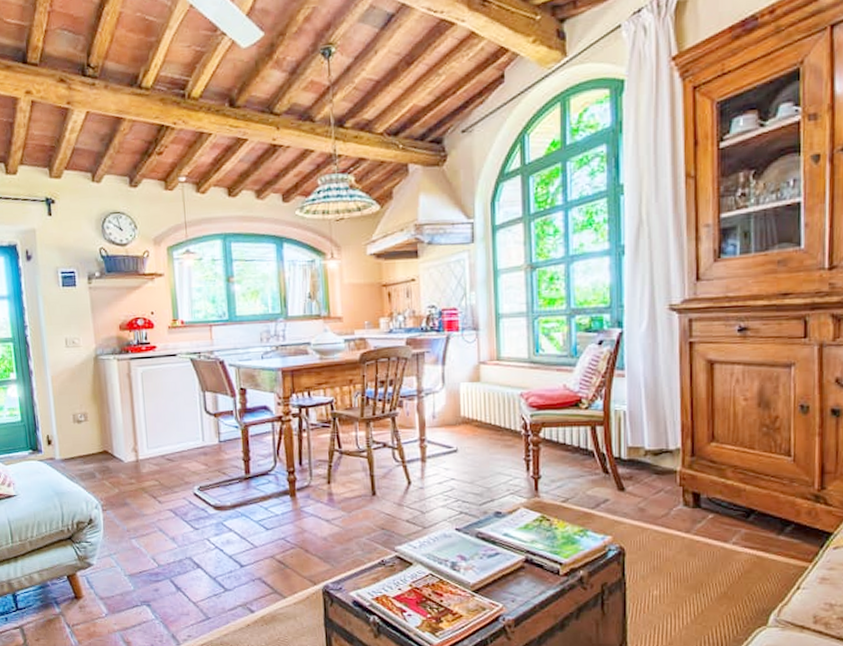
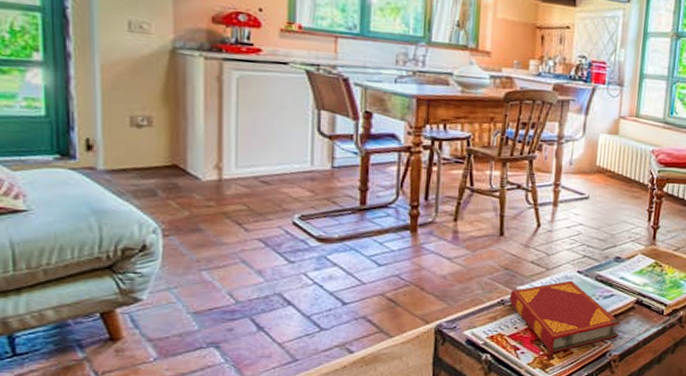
hardback book: none [389,539,511,616] -> present [509,280,620,353]

